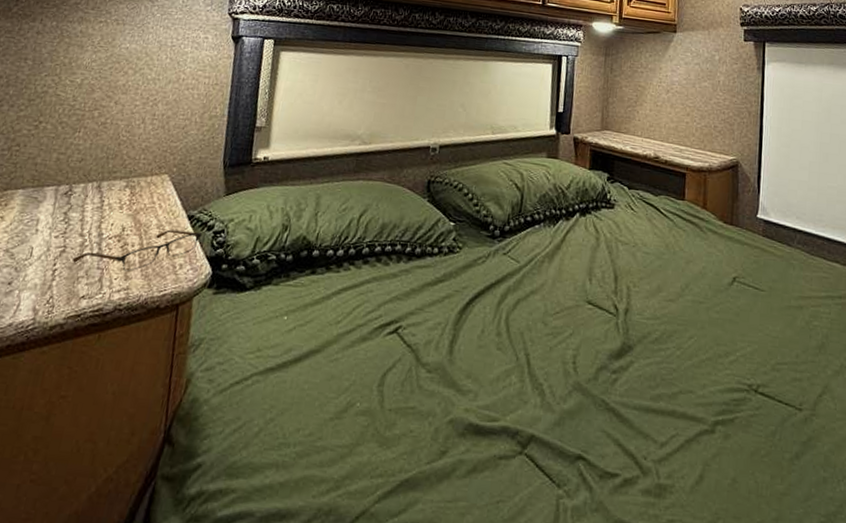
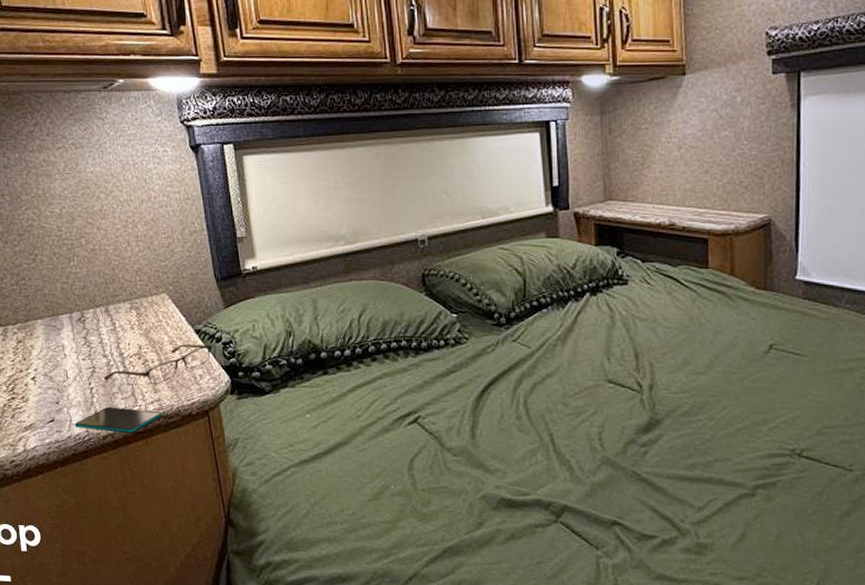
smartphone: none [21,292,127,326] -> present [74,406,163,434]

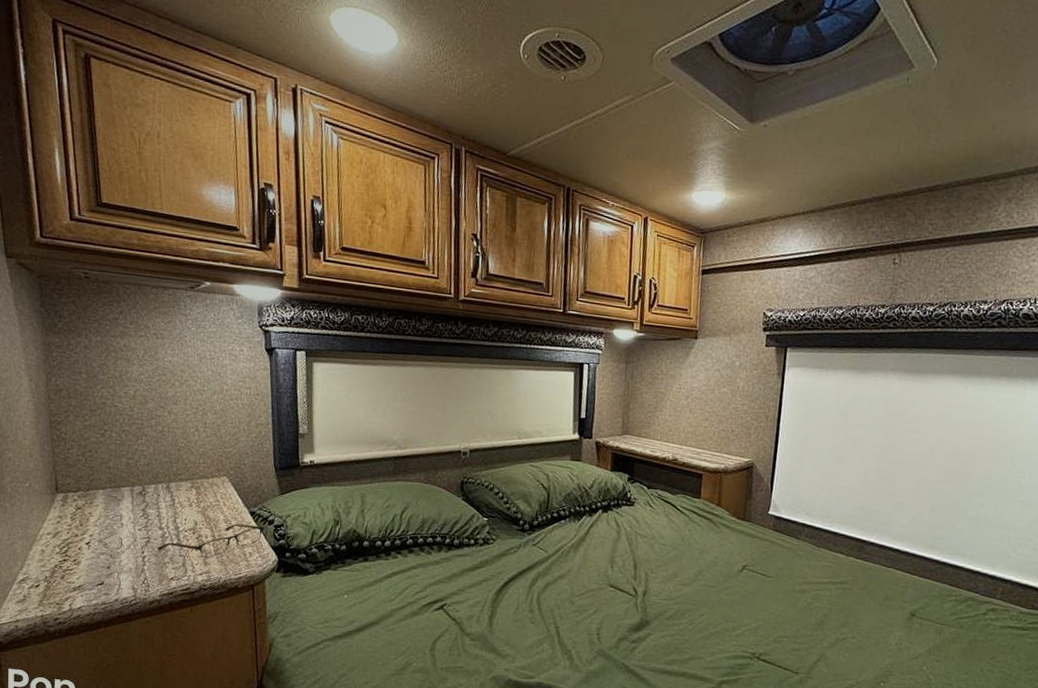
smartphone: present [74,406,163,434] -> none [123,575,210,601]

